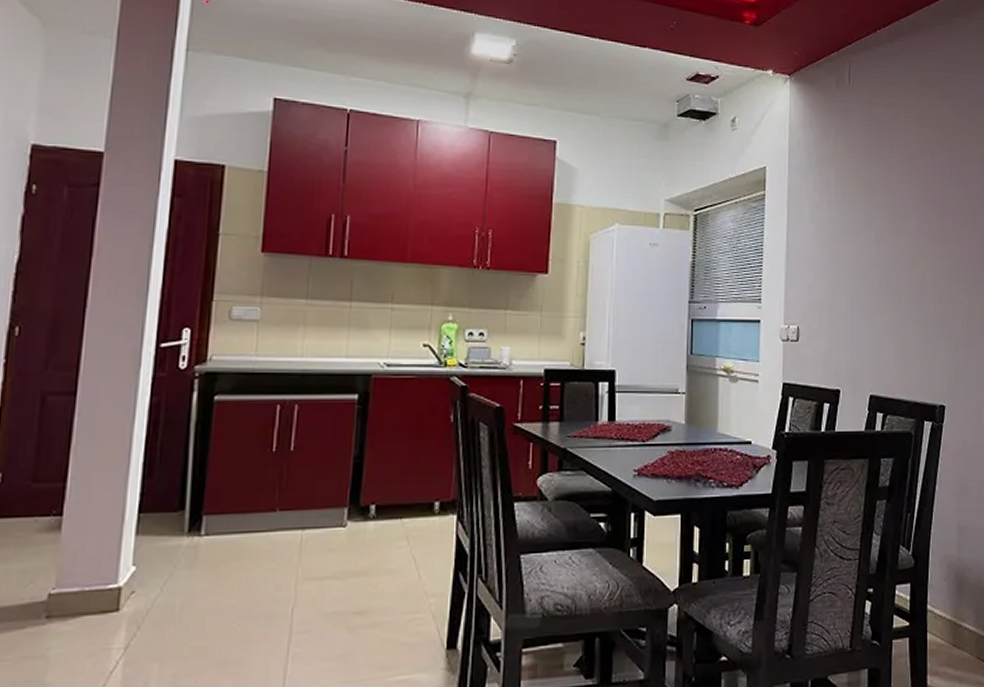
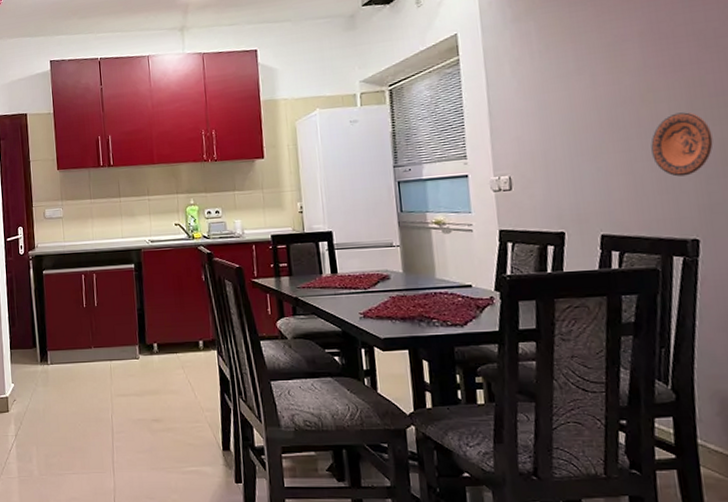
decorative plate: none [917,281,963,343] -> present [650,112,714,177]

